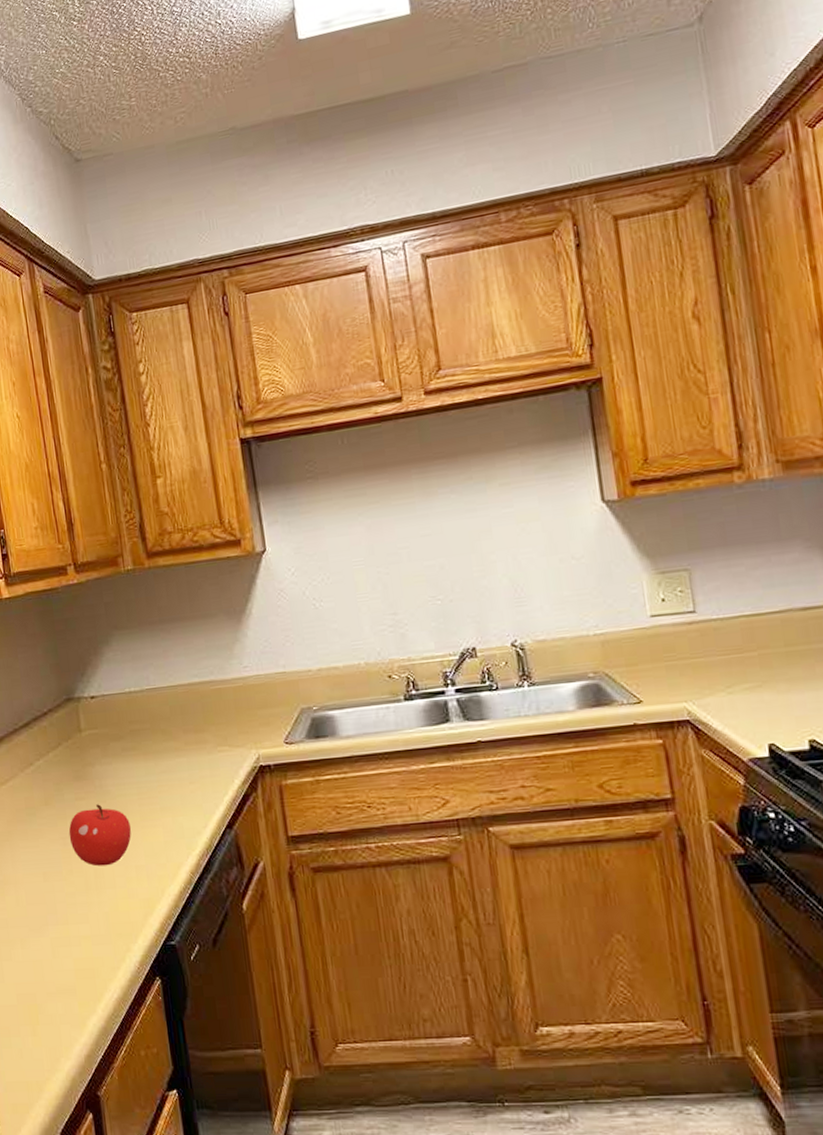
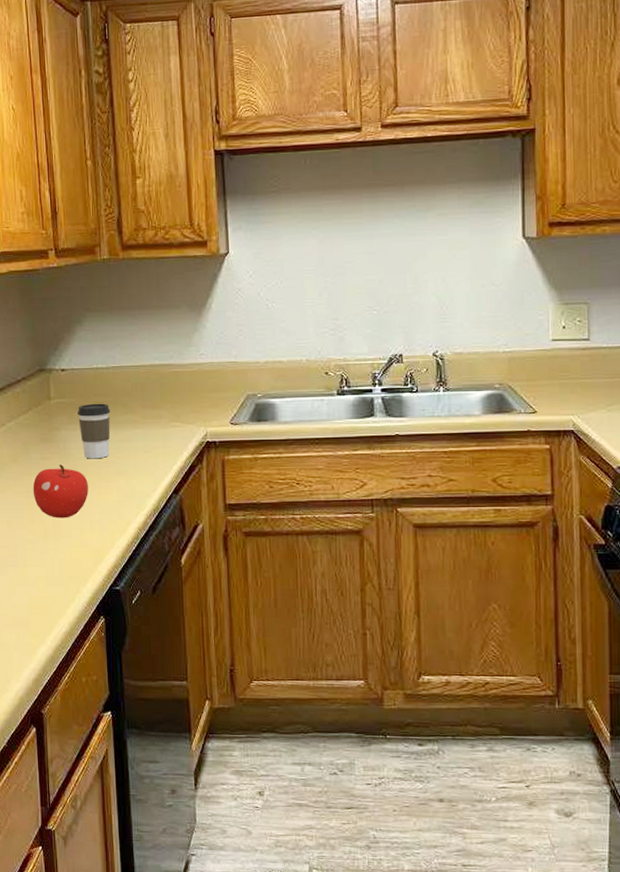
coffee cup: none [111,731,151,796] -> present [77,403,111,459]

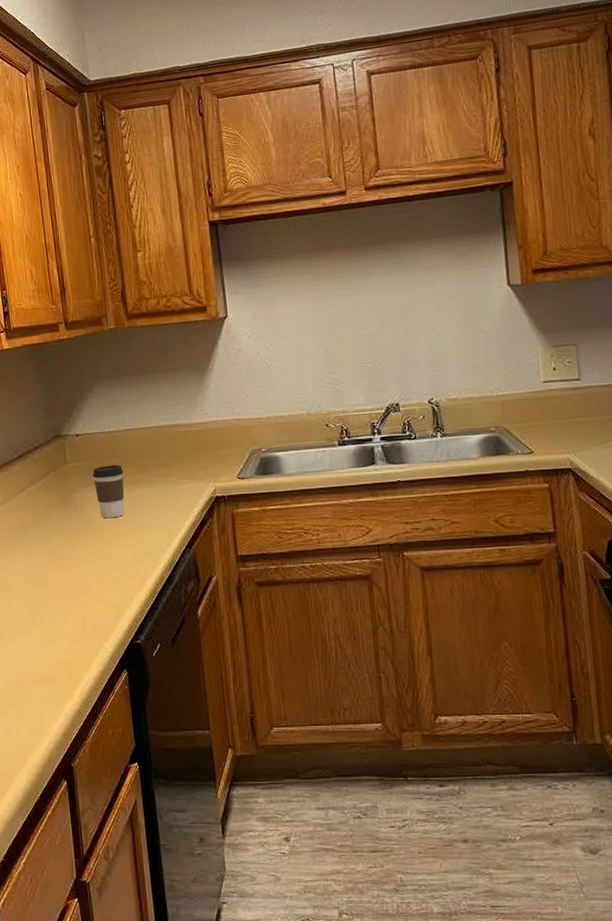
fruit: present [32,464,89,518] -> none [53,525,107,577]

